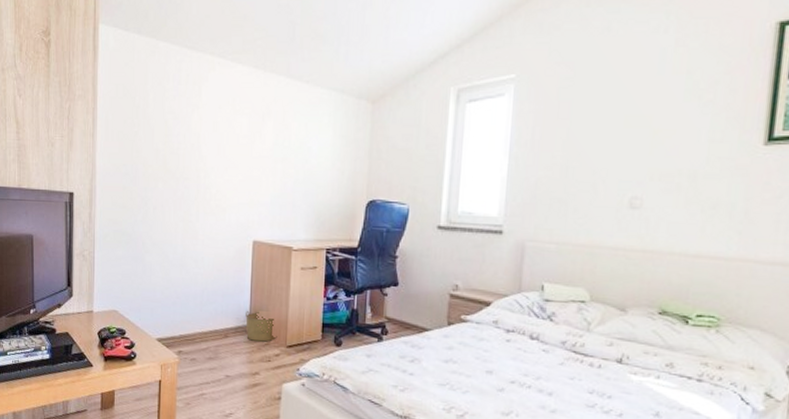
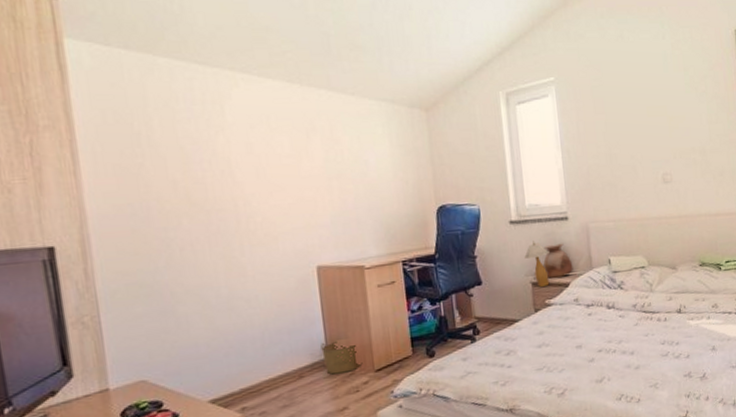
table lamp: none [447,250,475,302] -> present [524,240,550,288]
vase: none [466,257,499,295] -> present [543,243,573,279]

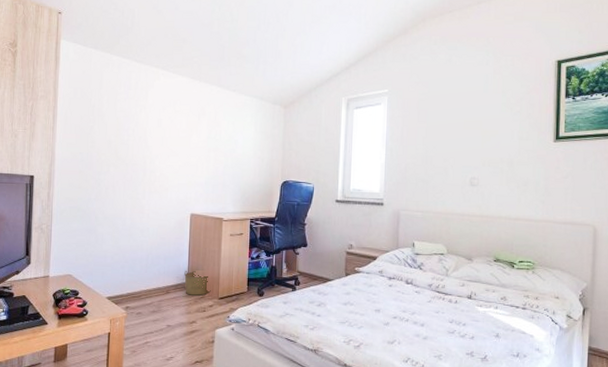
table lamp: present [524,240,550,288] -> none [343,218,364,257]
vase: present [543,243,573,279] -> none [358,223,382,252]

